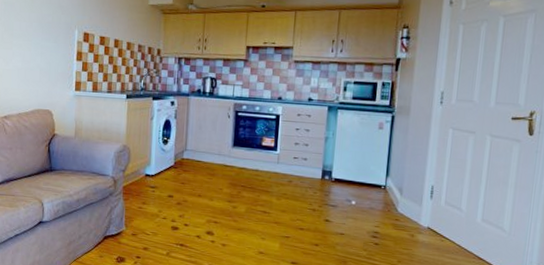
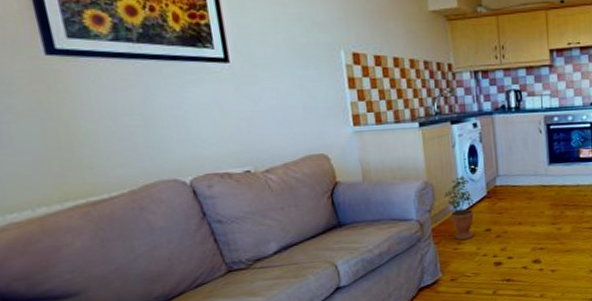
potted plant: none [138,143,162,202] -> present [444,174,474,241]

